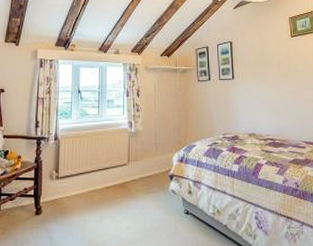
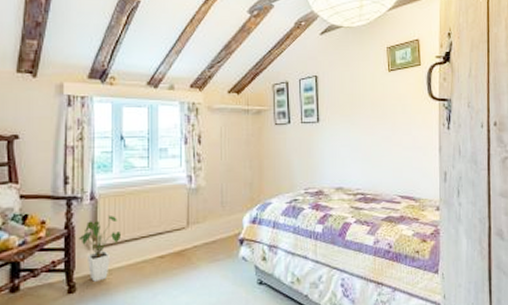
house plant: none [45,152,76,206] -> present [79,214,120,282]

